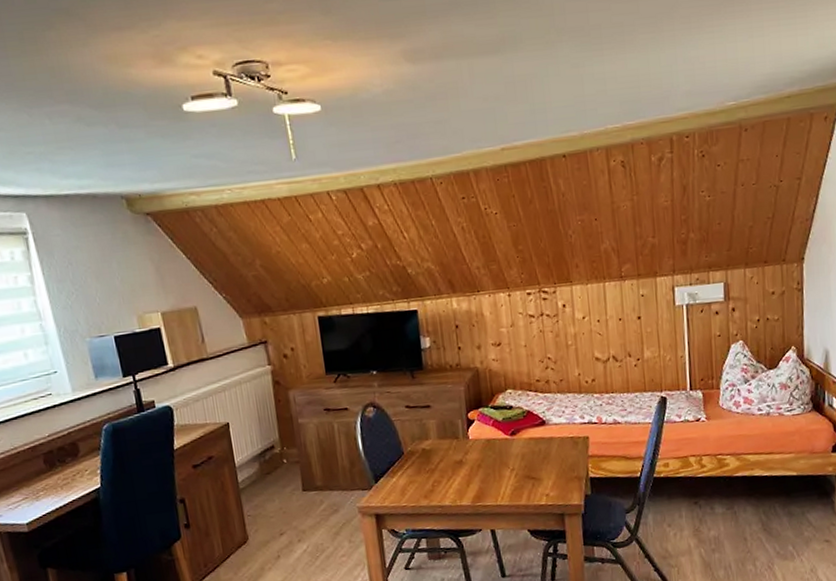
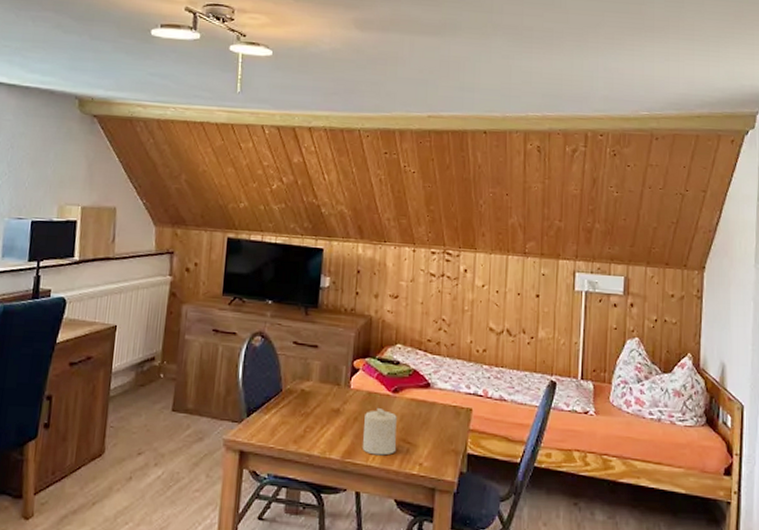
candle: none [487,451,523,495] -> present [362,407,397,456]

